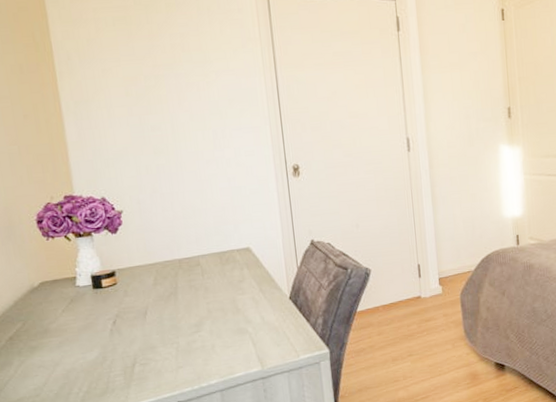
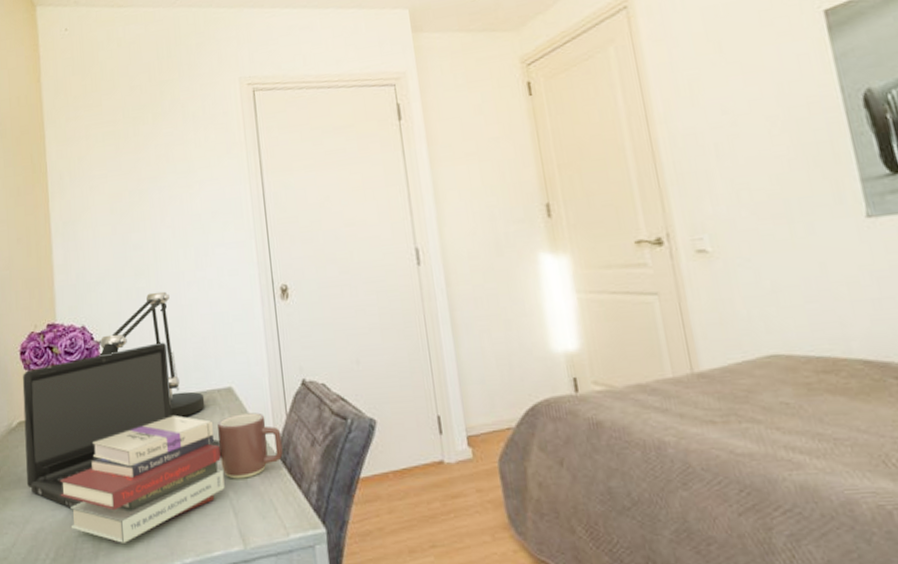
laptop: none [41,211,241,351] -> present [22,342,222,509]
books: none [87,271,245,374] -> present [59,415,225,543]
desk lamp: none [120,168,226,274] -> present [98,291,205,418]
mug: none [237,267,295,319] -> present [217,412,283,479]

